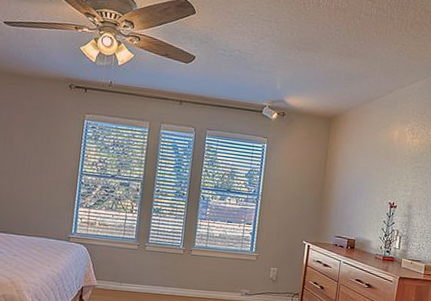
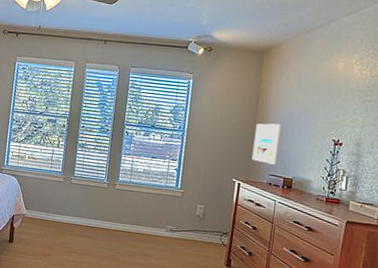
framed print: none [320,187,346,227] -> present [251,123,282,165]

